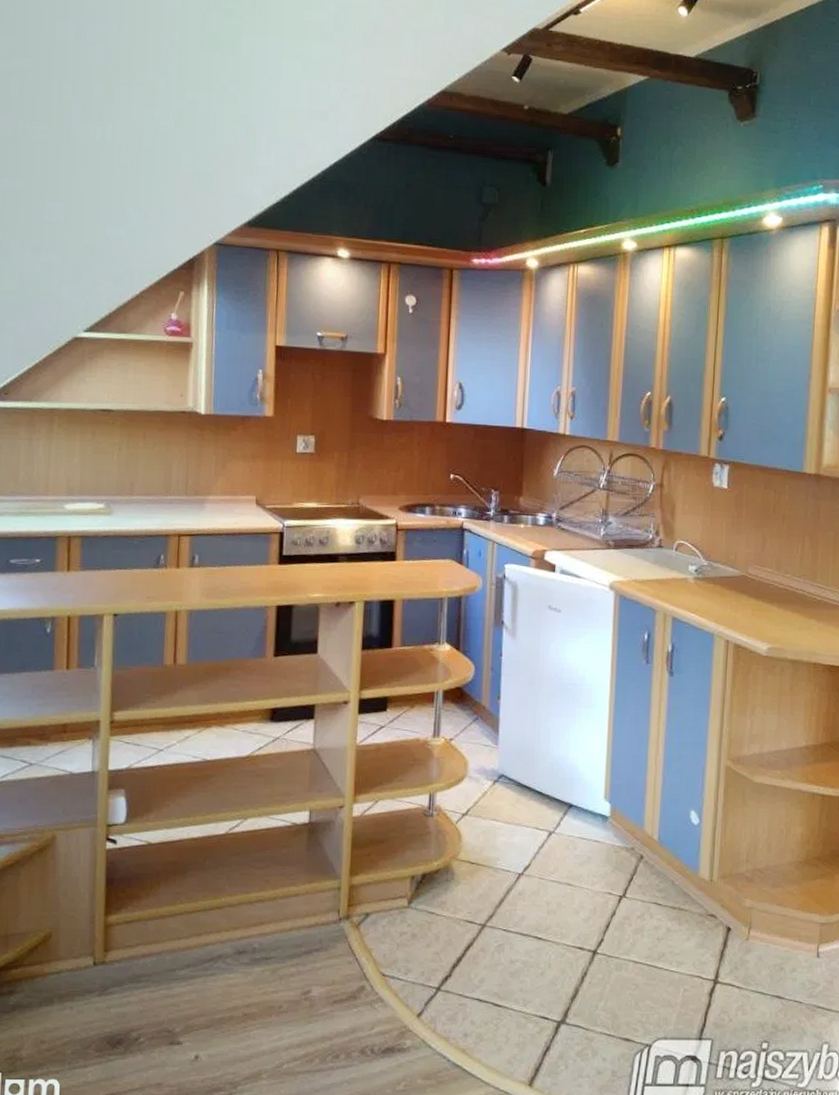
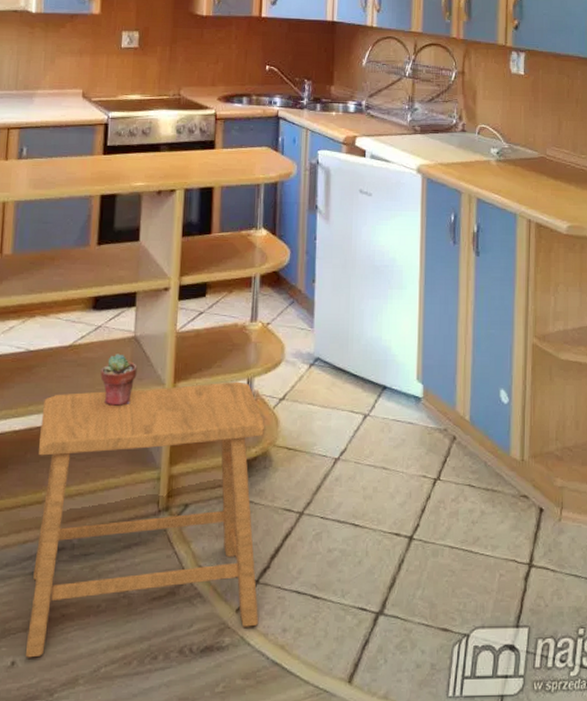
stool: none [208,796,448,1053] -> present [25,381,265,658]
potted succulent: none [279,765,317,818] -> present [100,354,137,407]

